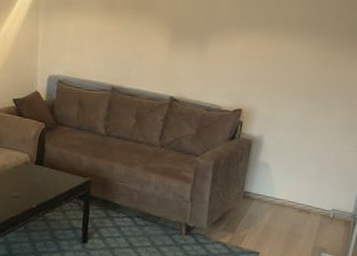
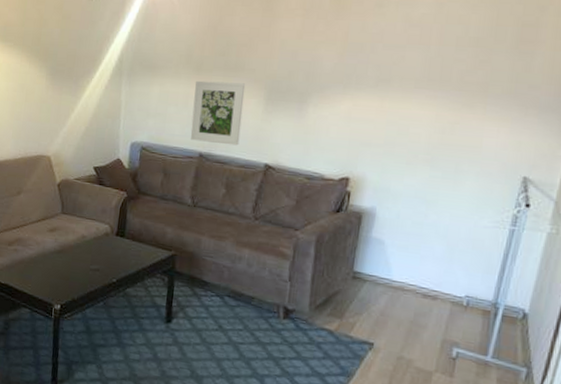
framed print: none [103,17,154,80] -> present [190,80,246,146]

